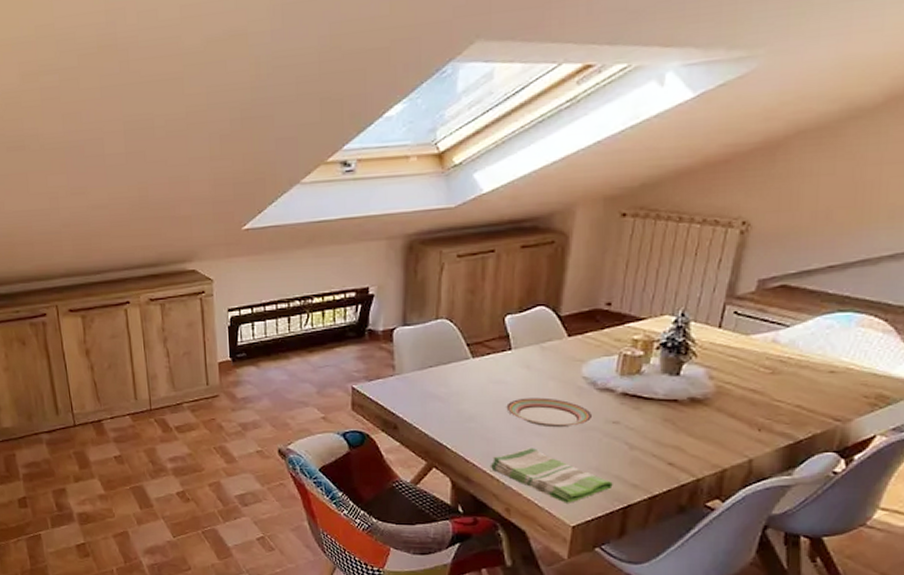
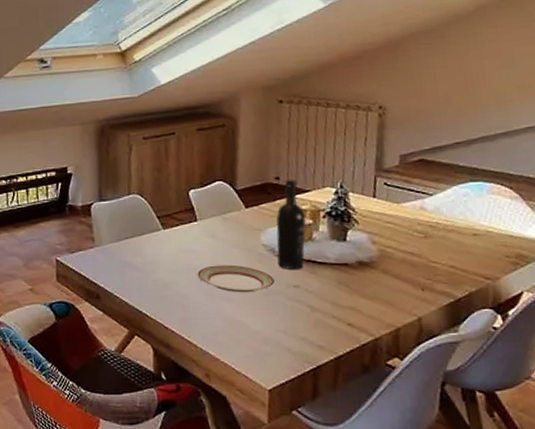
dish towel: present [490,448,613,503] -> none [187,313,301,367]
wine bottle: none [598,304,636,406] -> present [276,178,306,271]

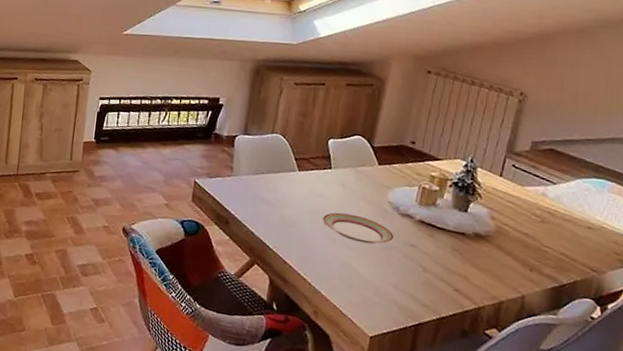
wine bottle: present [276,178,306,271] -> none [400,145,433,231]

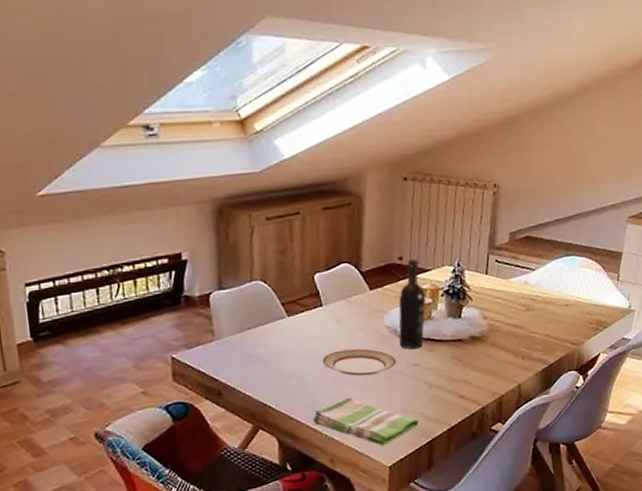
dish towel: none [304,257,407,314] -> present [312,397,419,446]
wine bottle: none [400,145,433,231] -> present [398,258,426,350]

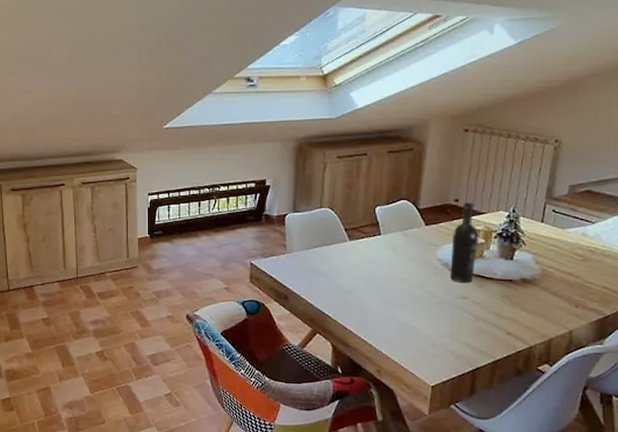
dish towel: present [312,397,419,446] -> none [364,317,464,366]
plate: present [322,348,397,377] -> none [377,275,446,301]

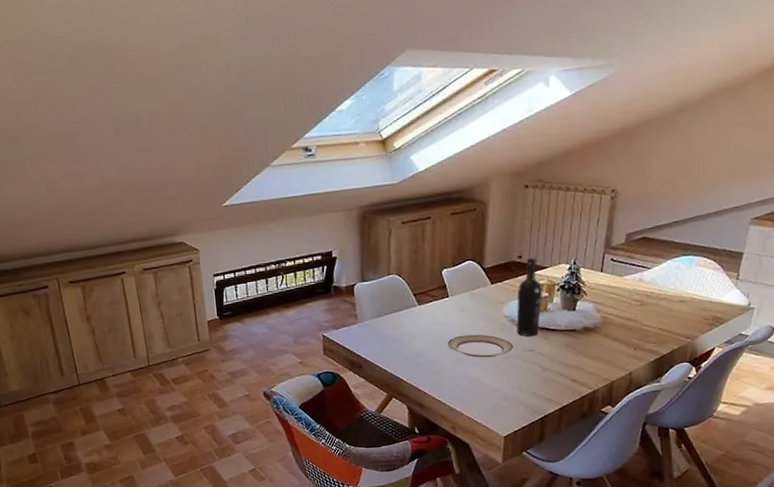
plate: none [377,275,446,301] -> present [447,334,514,358]

